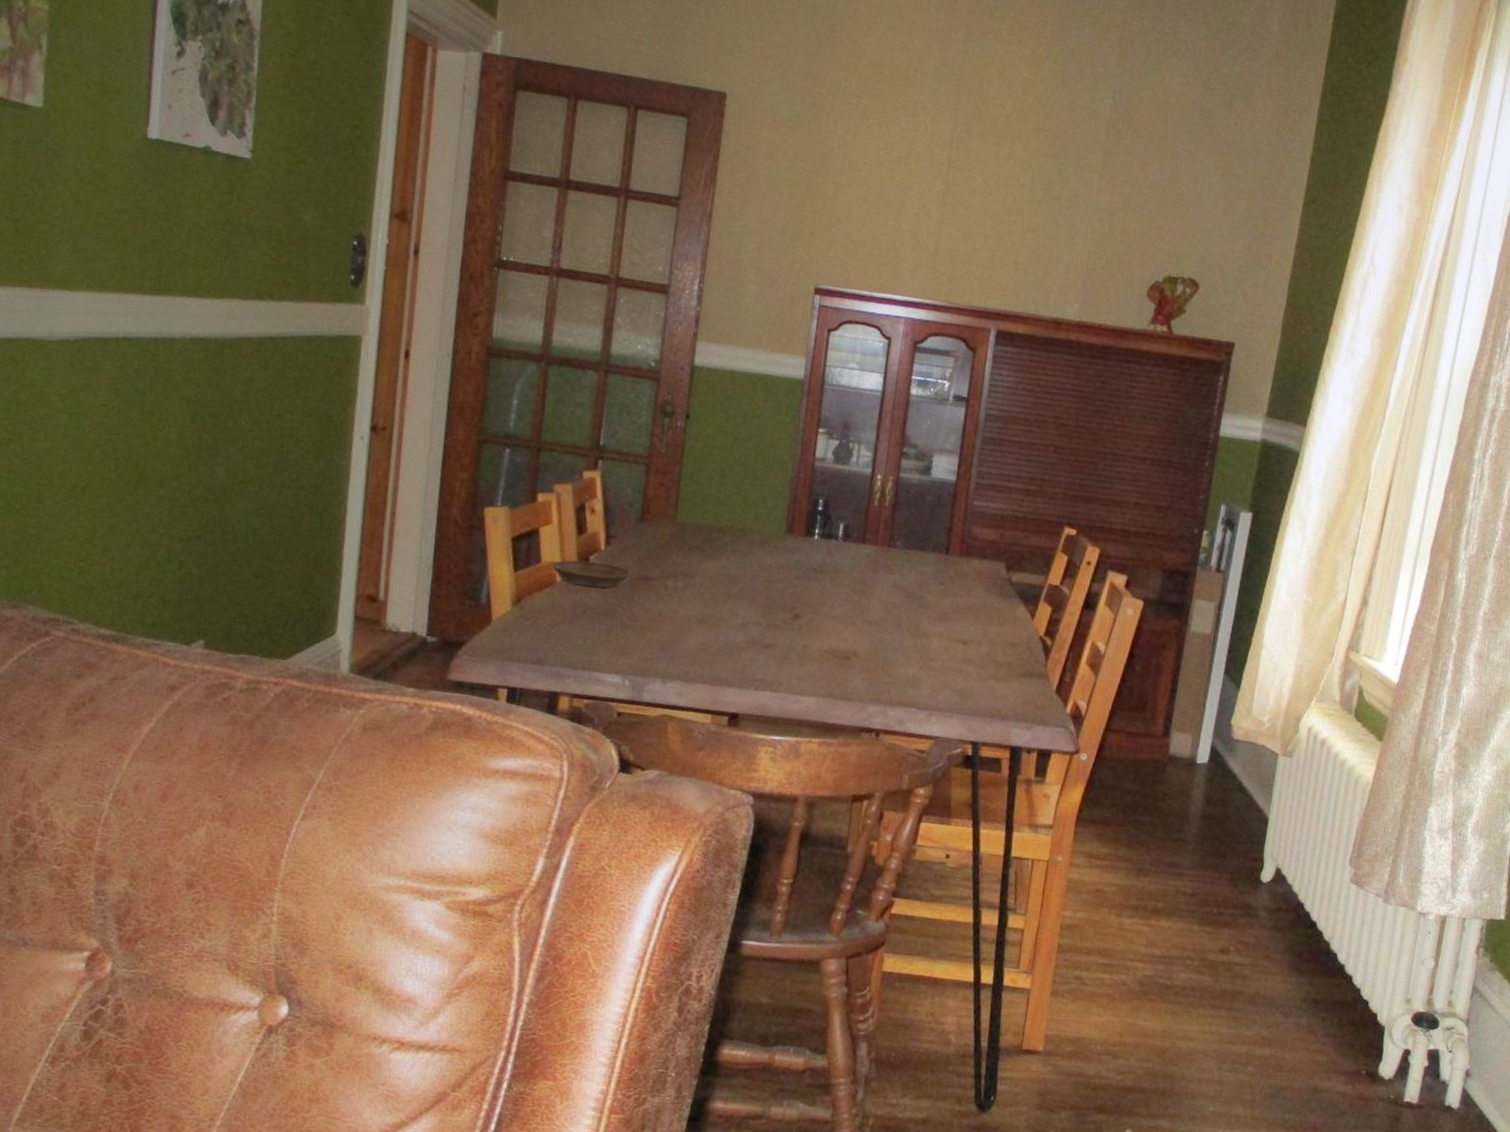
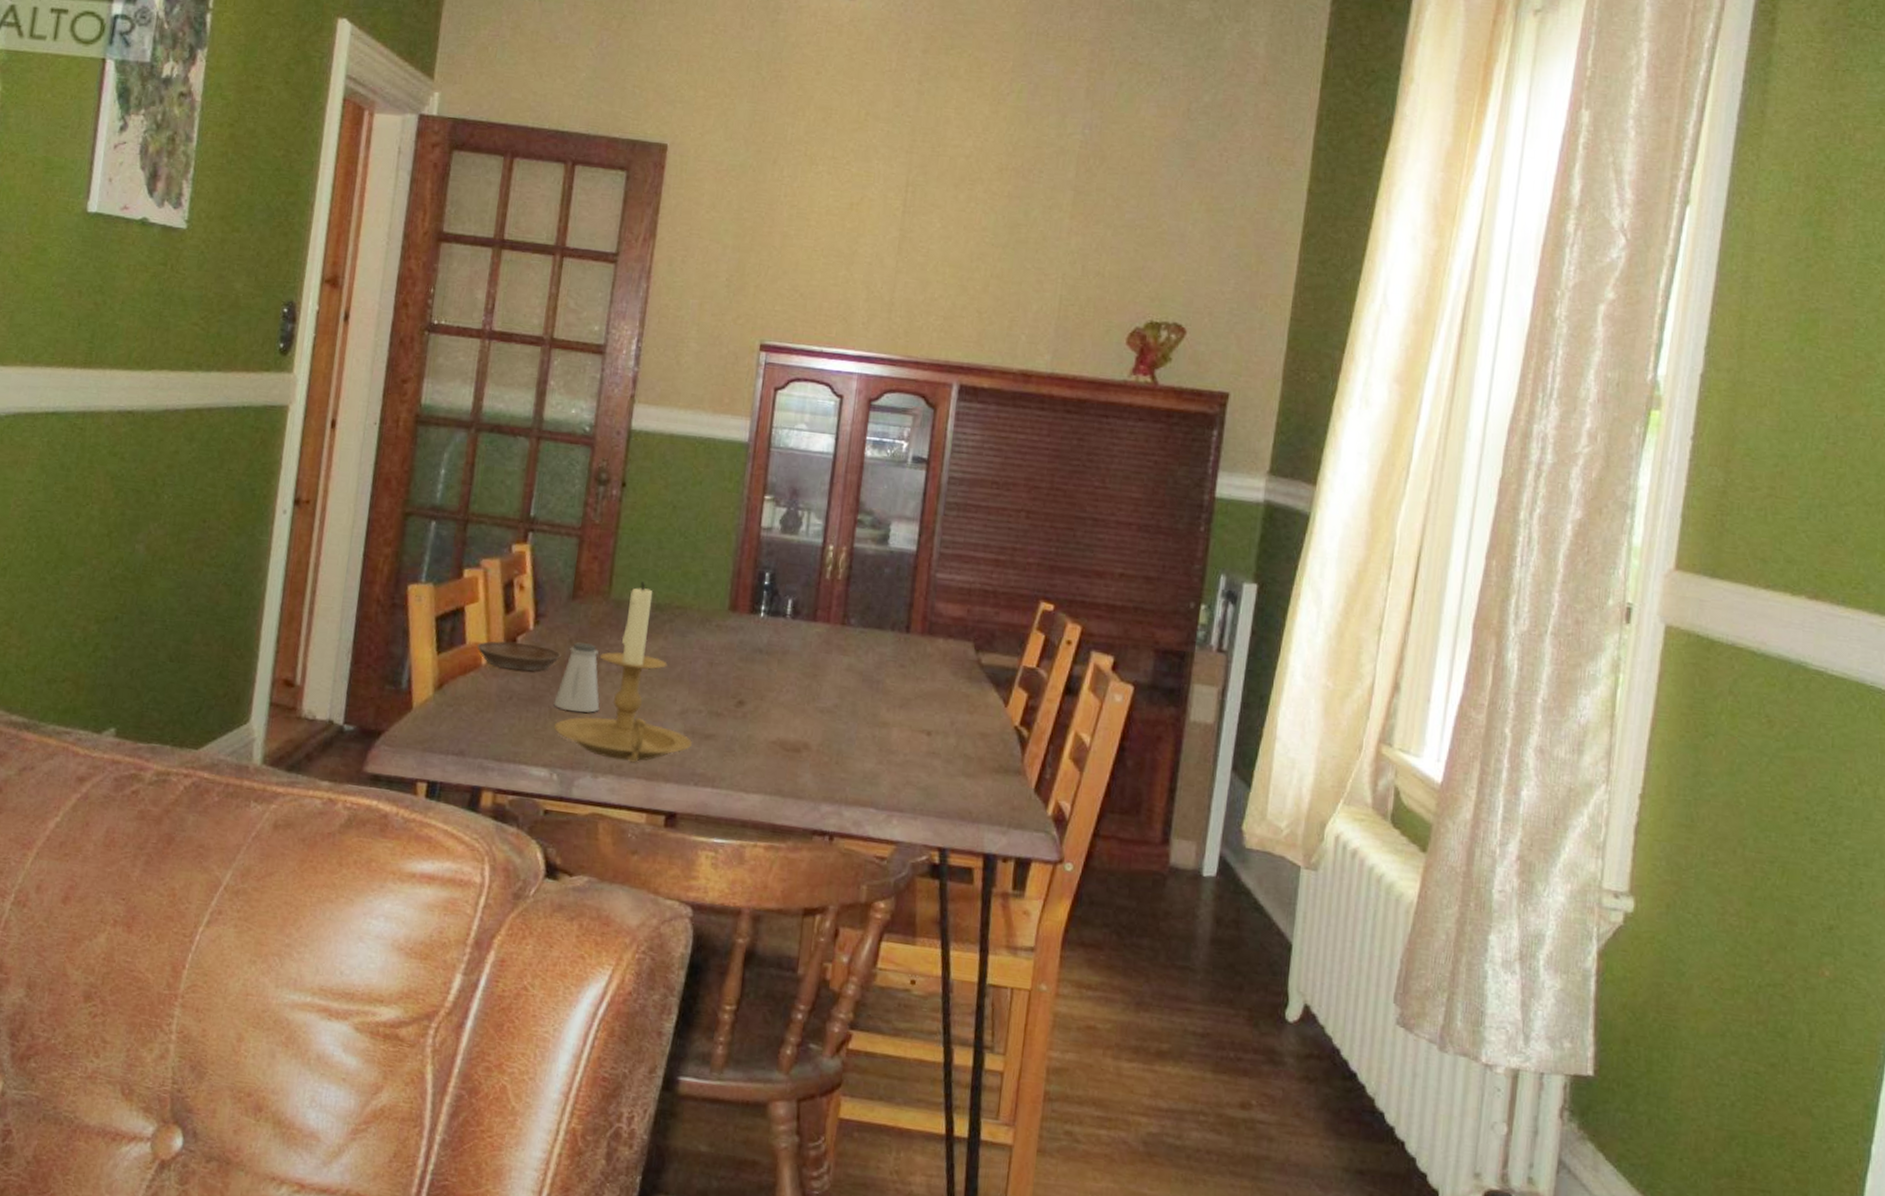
candle holder: none [625,506,752,670] -> present [553,581,692,763]
saltshaker: none [625,561,668,625] -> present [554,642,600,713]

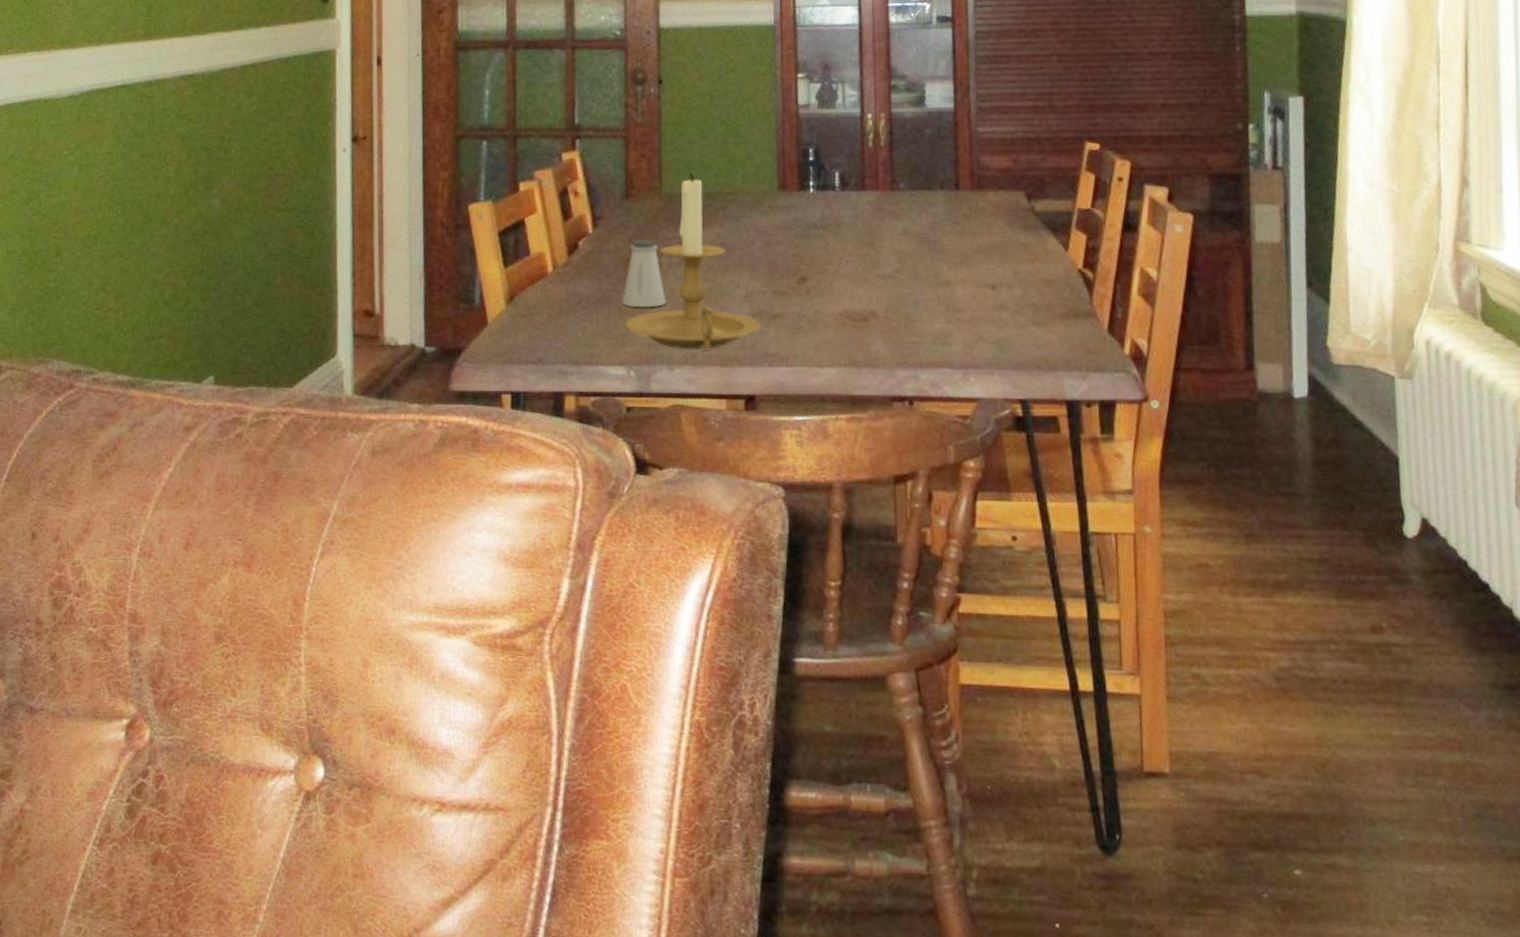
saucer: present [476,641,561,671] -> none [541,247,622,274]

